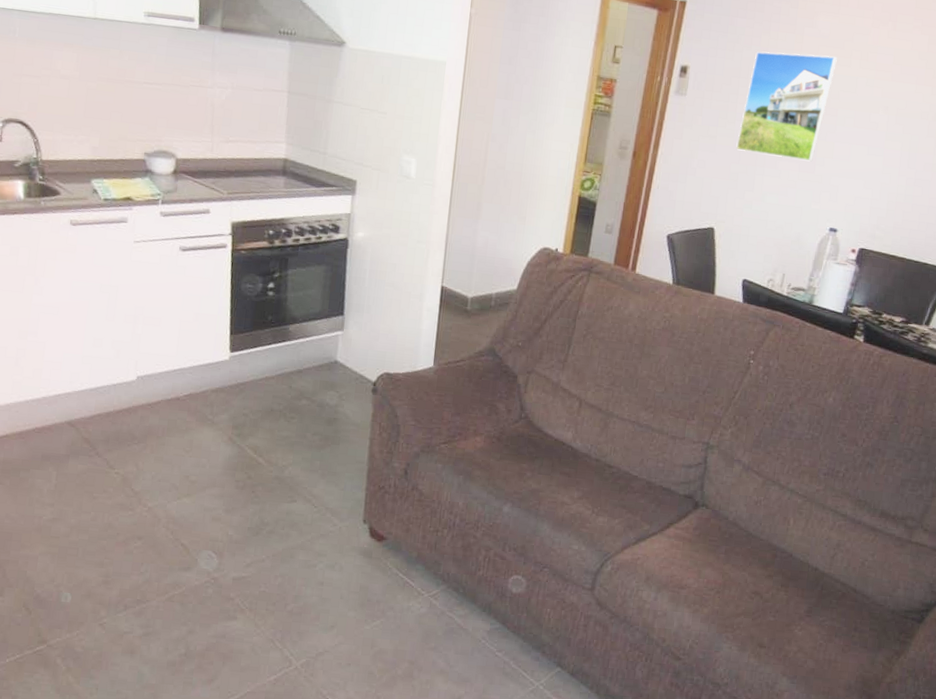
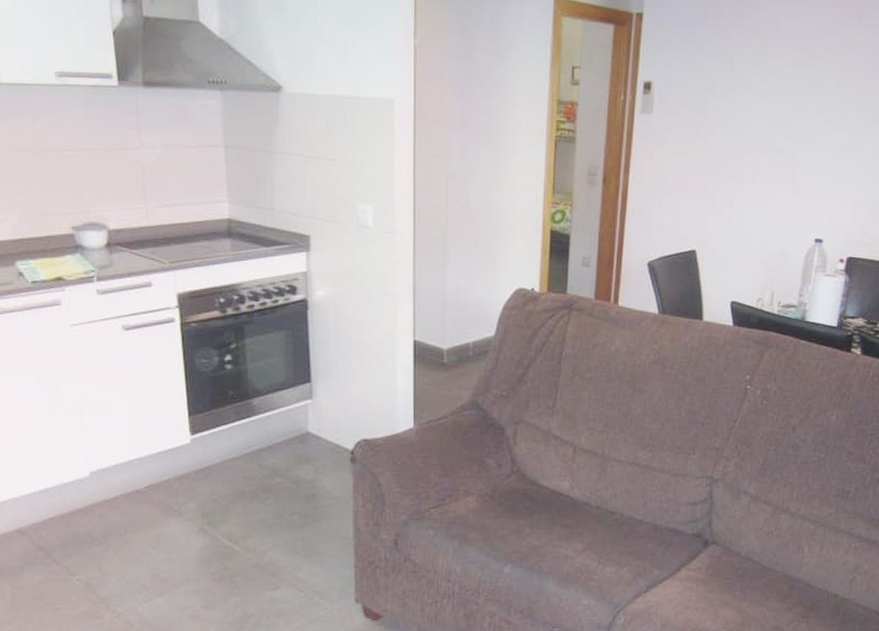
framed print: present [736,51,837,162] -> none [710,58,805,171]

